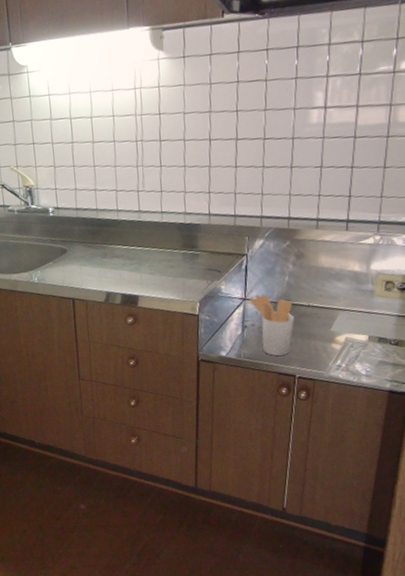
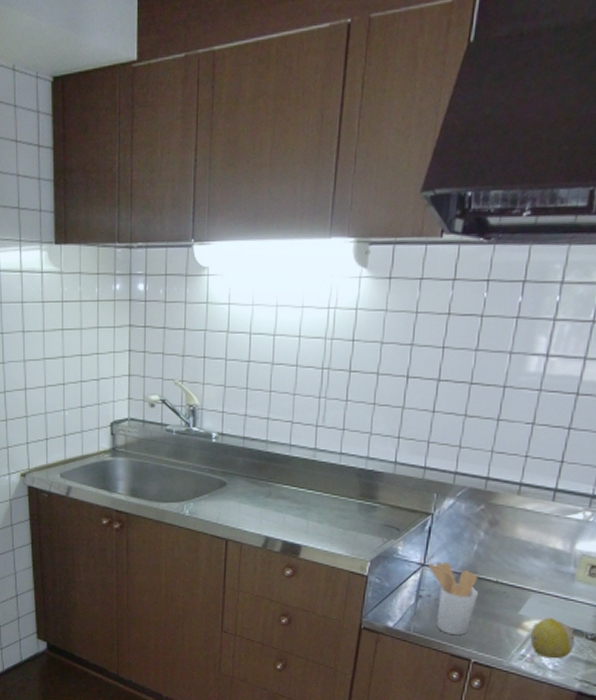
fruit: none [343,330,381,365] -> present [529,617,576,658]

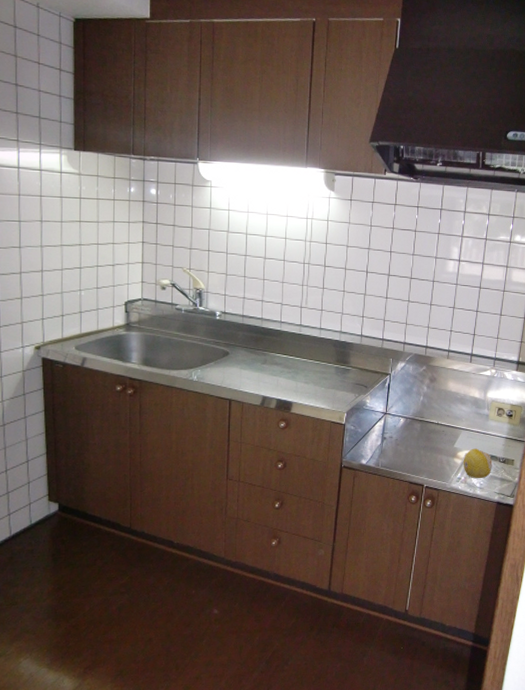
utensil holder: present [428,562,478,635] -> none [389,411,425,466]

